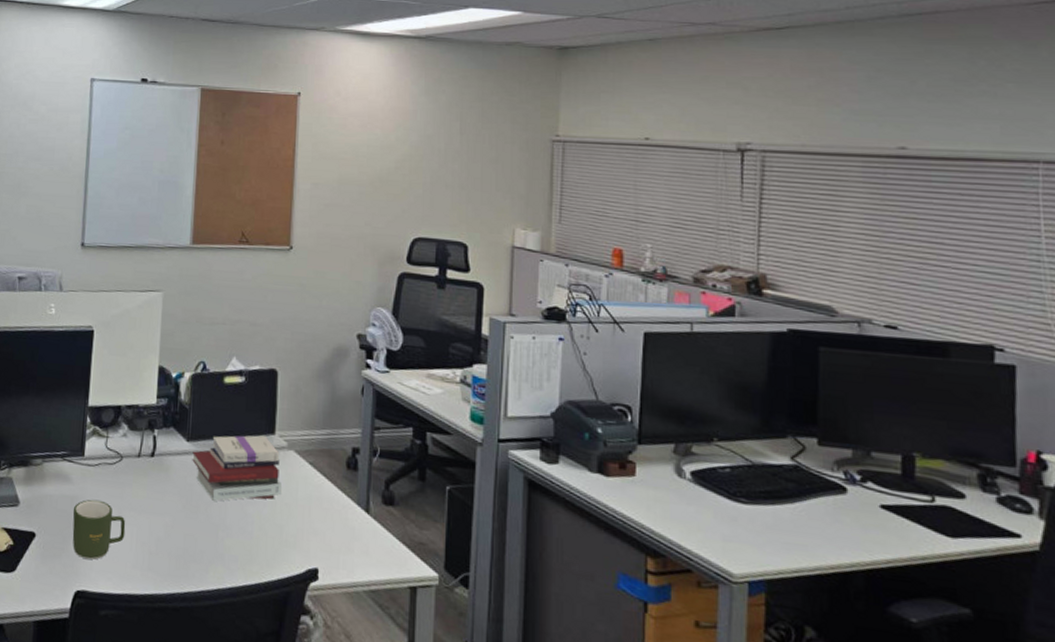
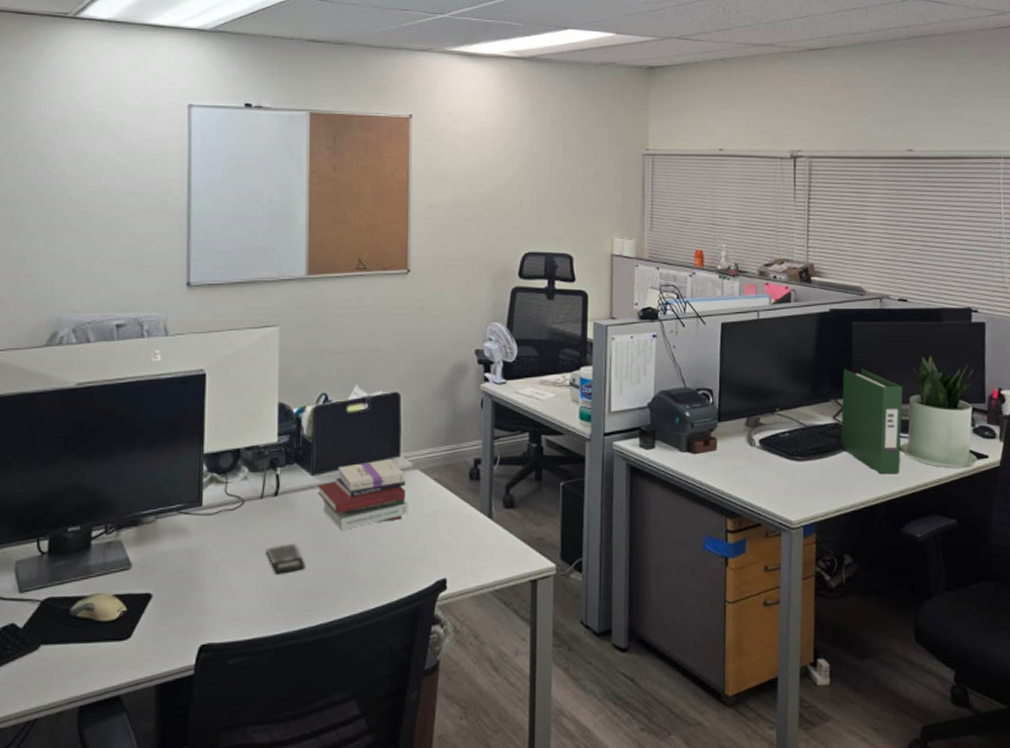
mug: present [72,499,126,560] -> none [192,548,251,612]
calculator: none [140,505,177,535] -> present [266,543,306,574]
binder: none [801,402,891,539] -> present [840,369,903,475]
planter: none [887,398,1004,547] -> present [901,356,978,469]

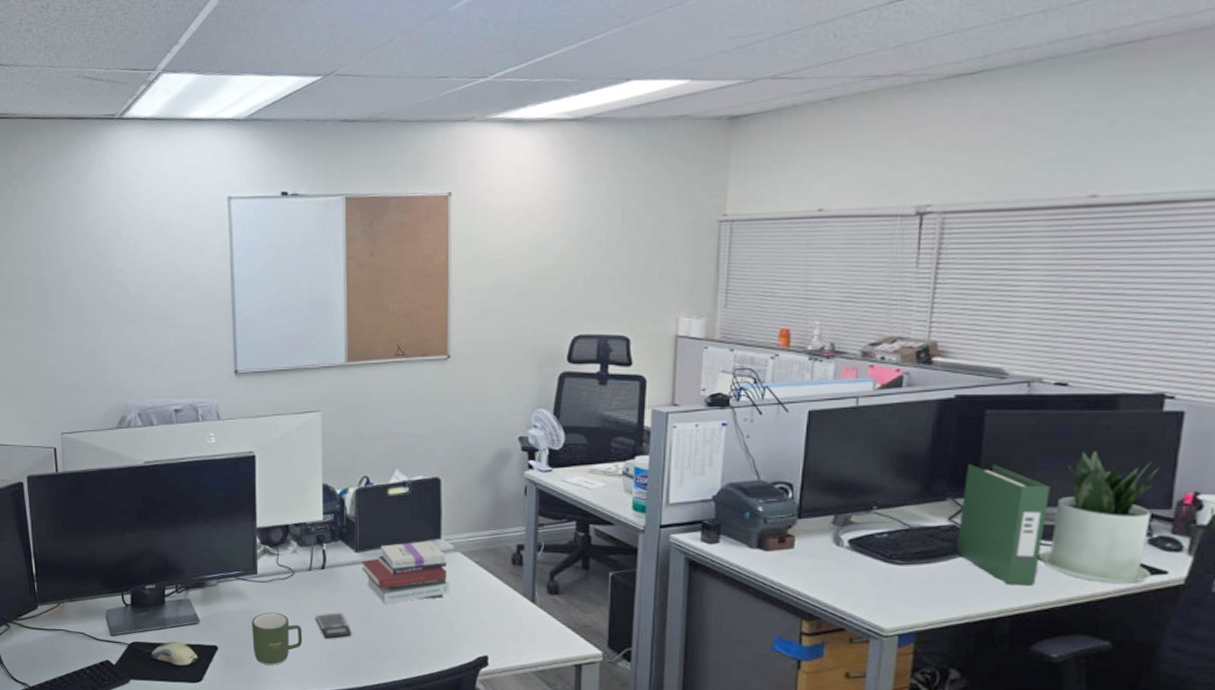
mug: none [192,548,251,612] -> present [251,612,303,666]

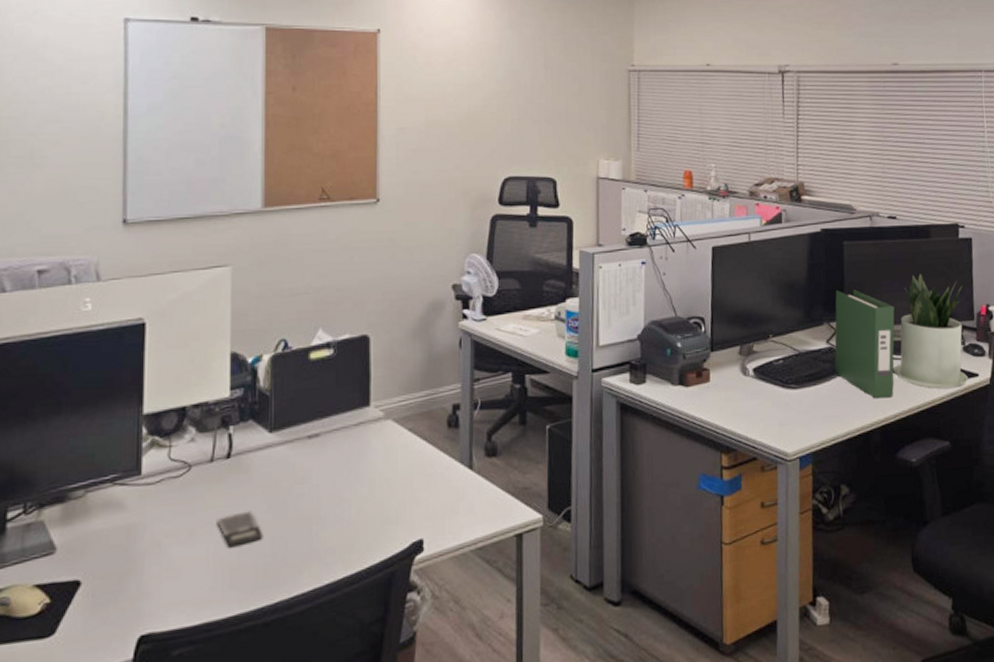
mug: present [251,612,303,666] -> none [129,522,200,597]
books: present [362,541,449,604] -> none [277,410,380,493]

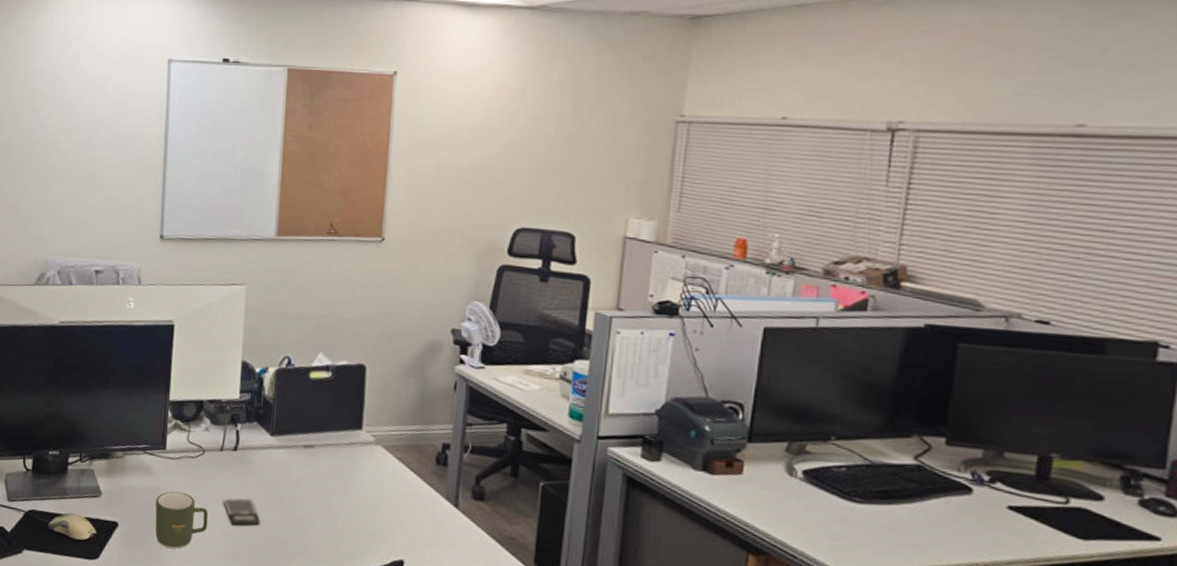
mug: none [129,522,200,597] -> present [155,491,209,549]
binder: present [834,289,895,399] -> none [921,400,1029,540]
planter: present [894,274,969,389] -> none [1015,397,1152,549]

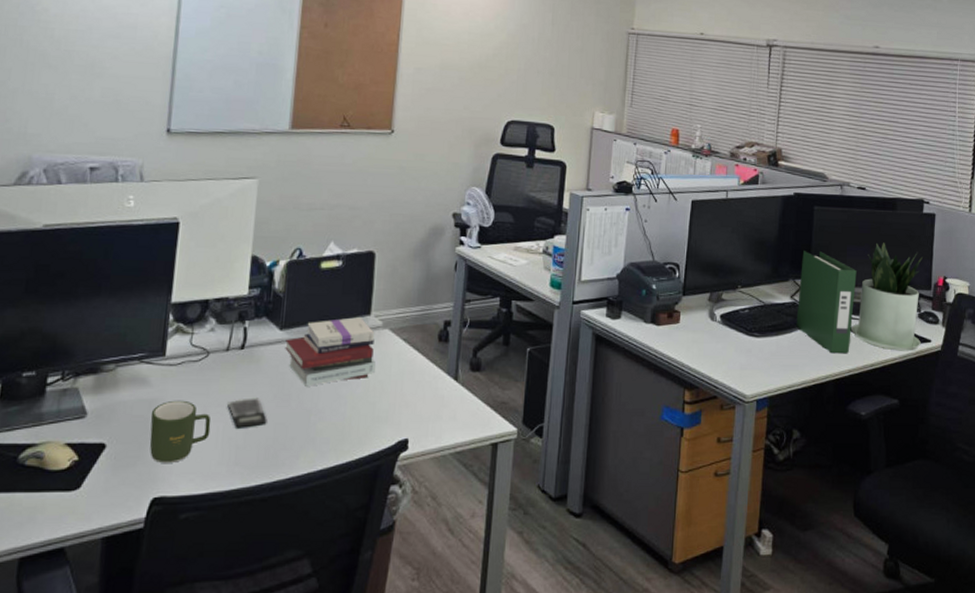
books: none [276,430,368,495] -> present [285,317,376,386]
binder: none [921,400,1029,540] -> present [796,251,857,354]
planter: none [1015,397,1152,549] -> present [851,242,923,351]

